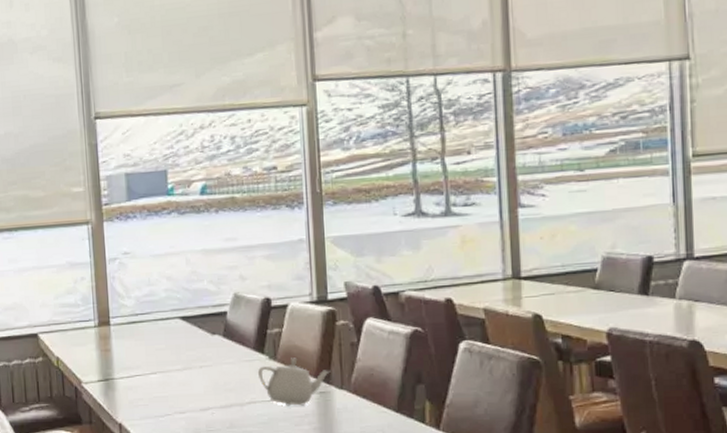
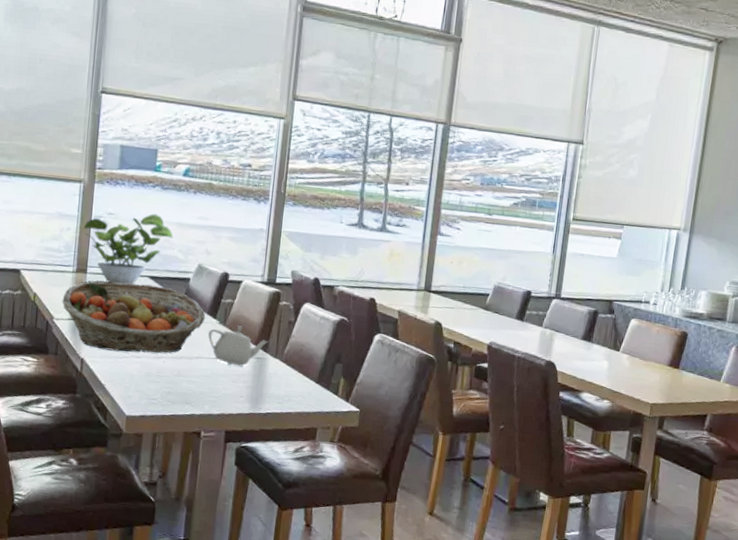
fruit basket: none [88,326,252,410] -> present [62,281,206,354]
potted plant: none [99,244,200,332] -> present [84,213,173,285]

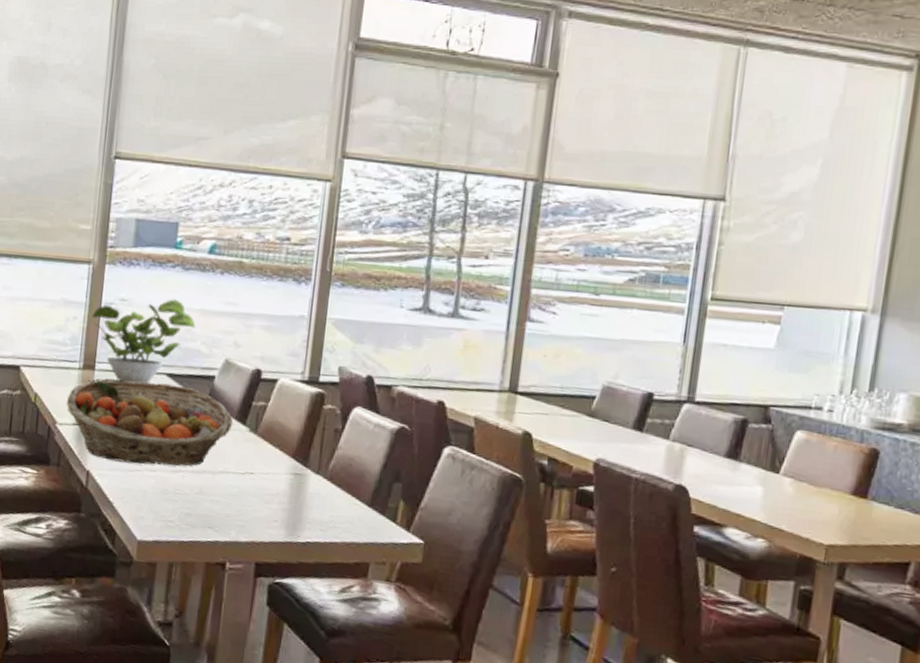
teapot: present [208,326,269,367] -> none [236,434,310,485]

